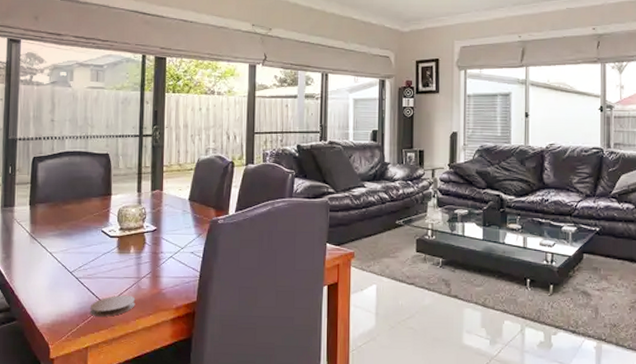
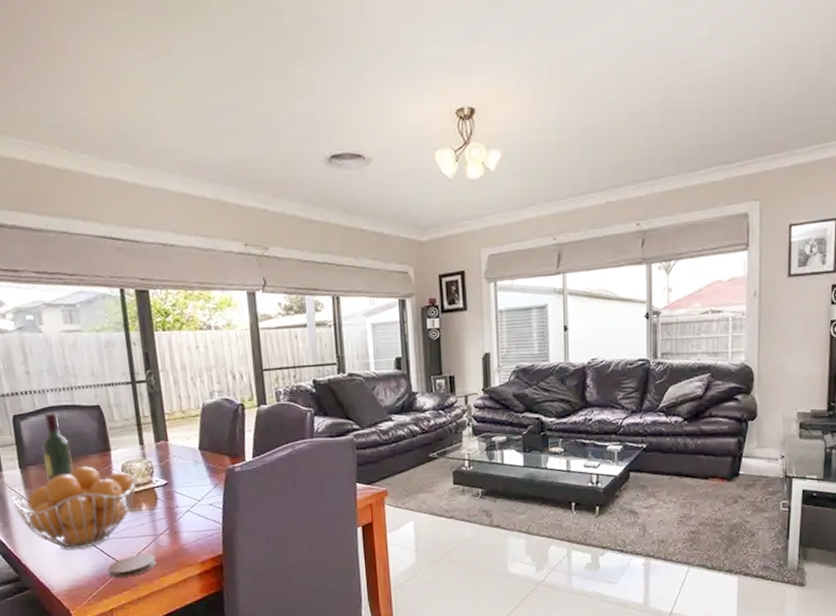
fruit basket: none [17,208,130,286] -> present [11,466,137,550]
wine bottle: none [51,156,76,220] -> present [42,411,73,482]

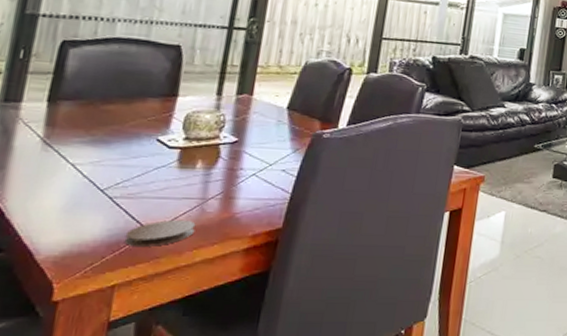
fruit basket: present [11,466,137,550] -> none [21,109,201,207]
wine bottle: present [42,411,73,482] -> none [81,43,126,122]

